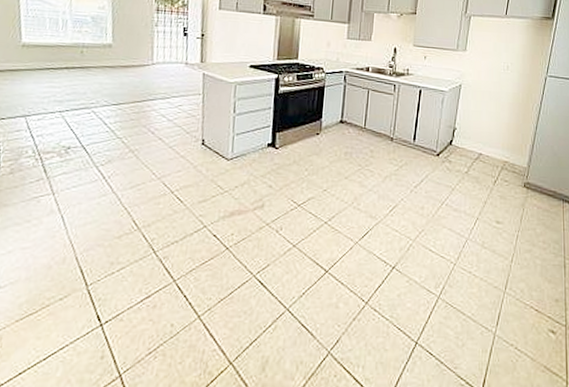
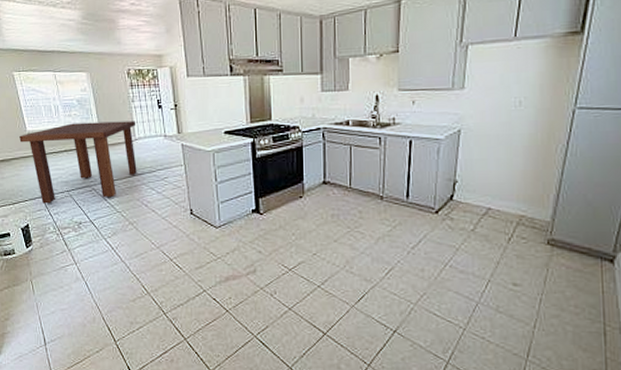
dining table: none [9,39,156,124] -> present [19,121,137,204]

